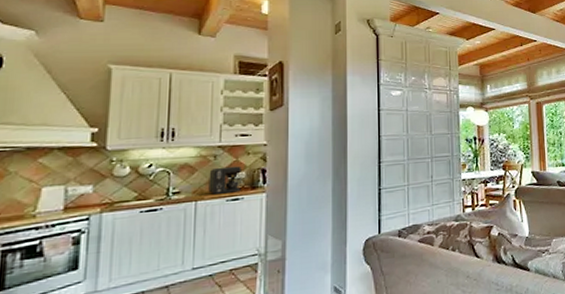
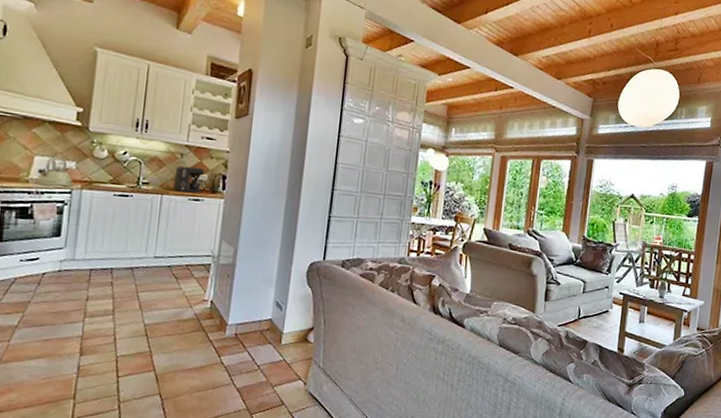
kettle: none [43,182,91,218] -> present [34,156,73,187]

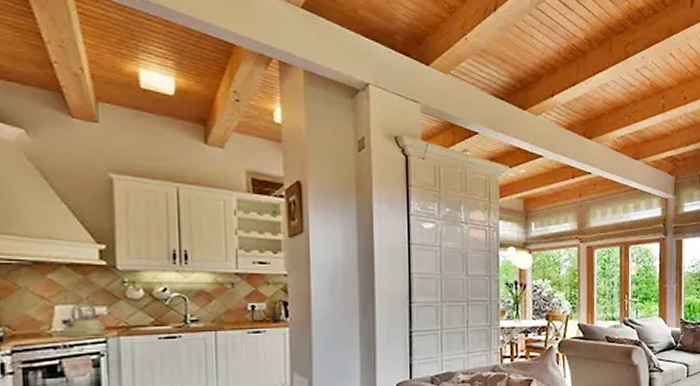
coffee maker: present [173,165,205,193] -> none [227,296,264,325]

